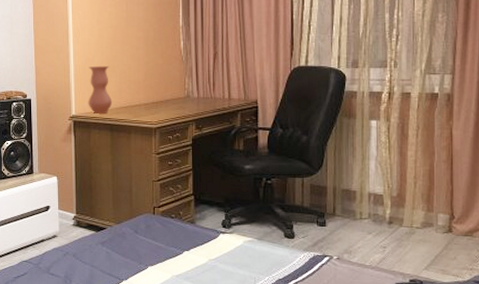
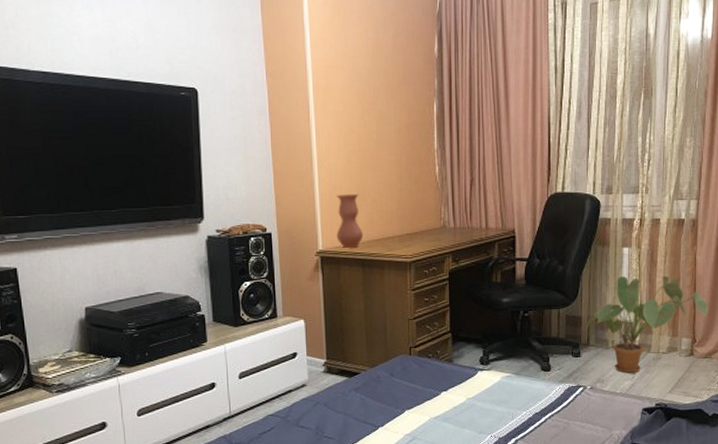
house plant: none [332,148,468,246] -> present [586,275,708,373]

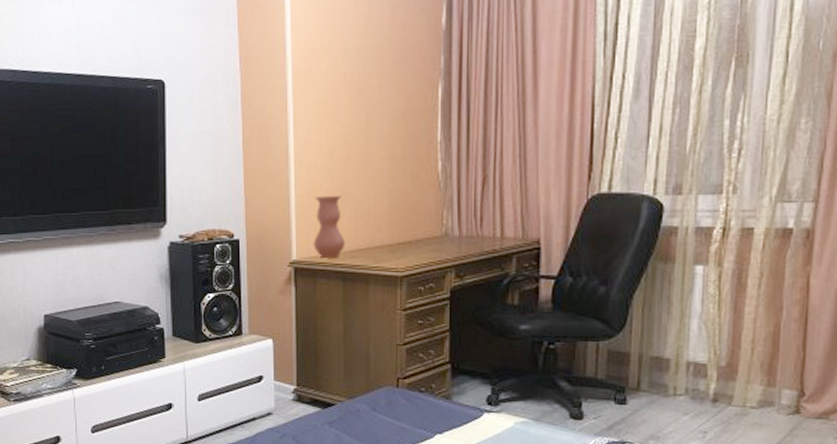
house plant: present [586,275,708,373] -> none [636,302,827,431]

